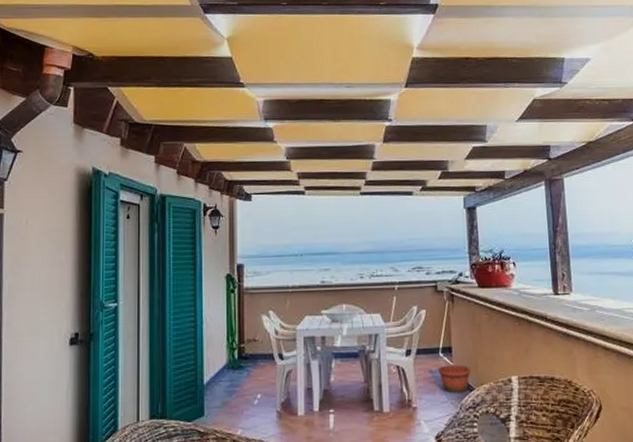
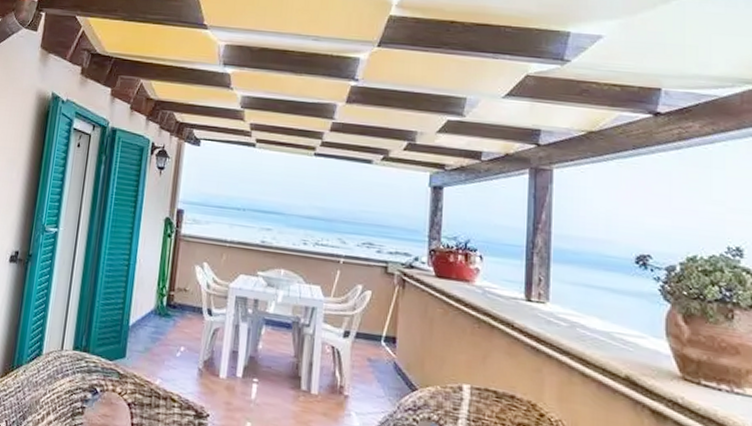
pot: present [438,365,472,394] -> none [377,356,417,391]

